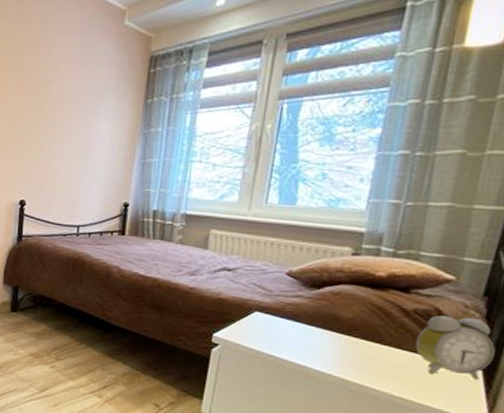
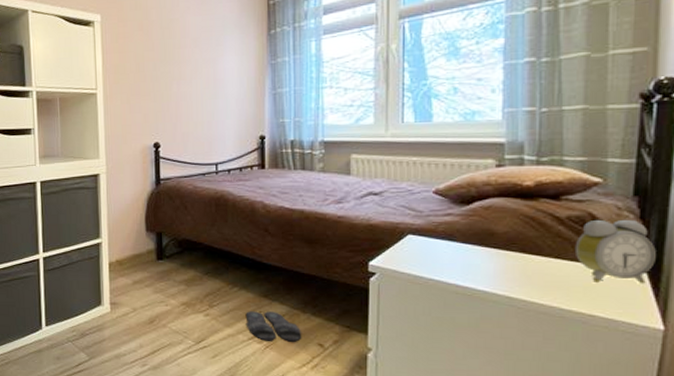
slippers: none [88,367,140,400] -> present [245,311,301,342]

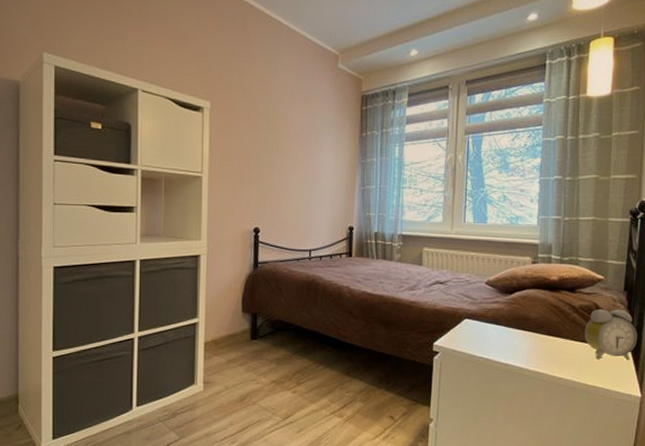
slippers: present [245,311,301,342] -> none [328,388,376,415]

